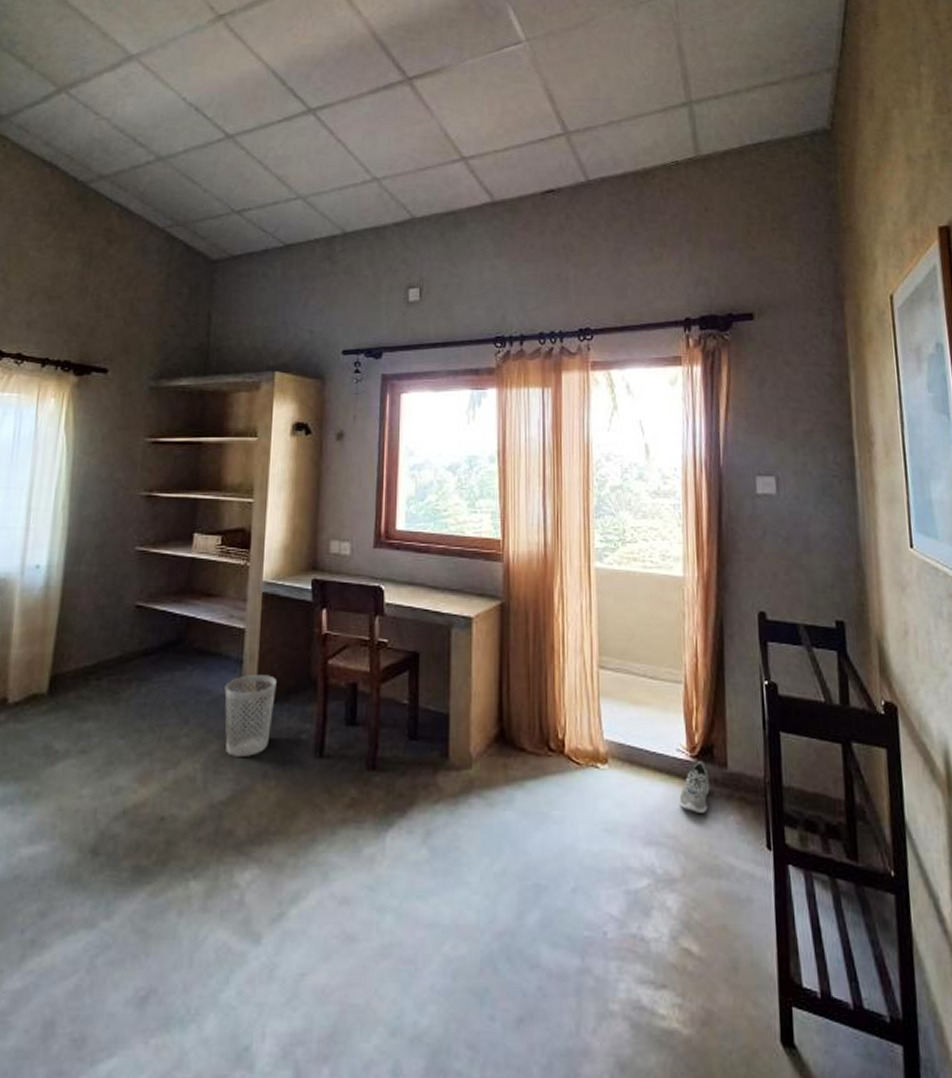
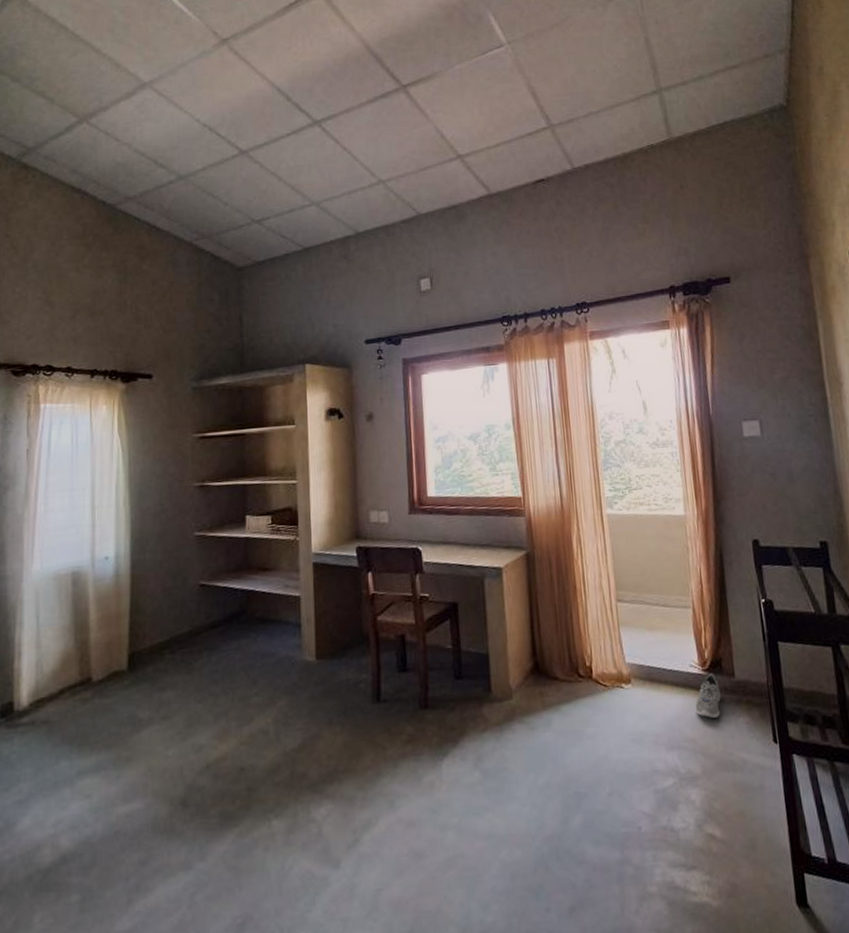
wastebasket: present [224,675,277,756] -> none [287,635,333,709]

